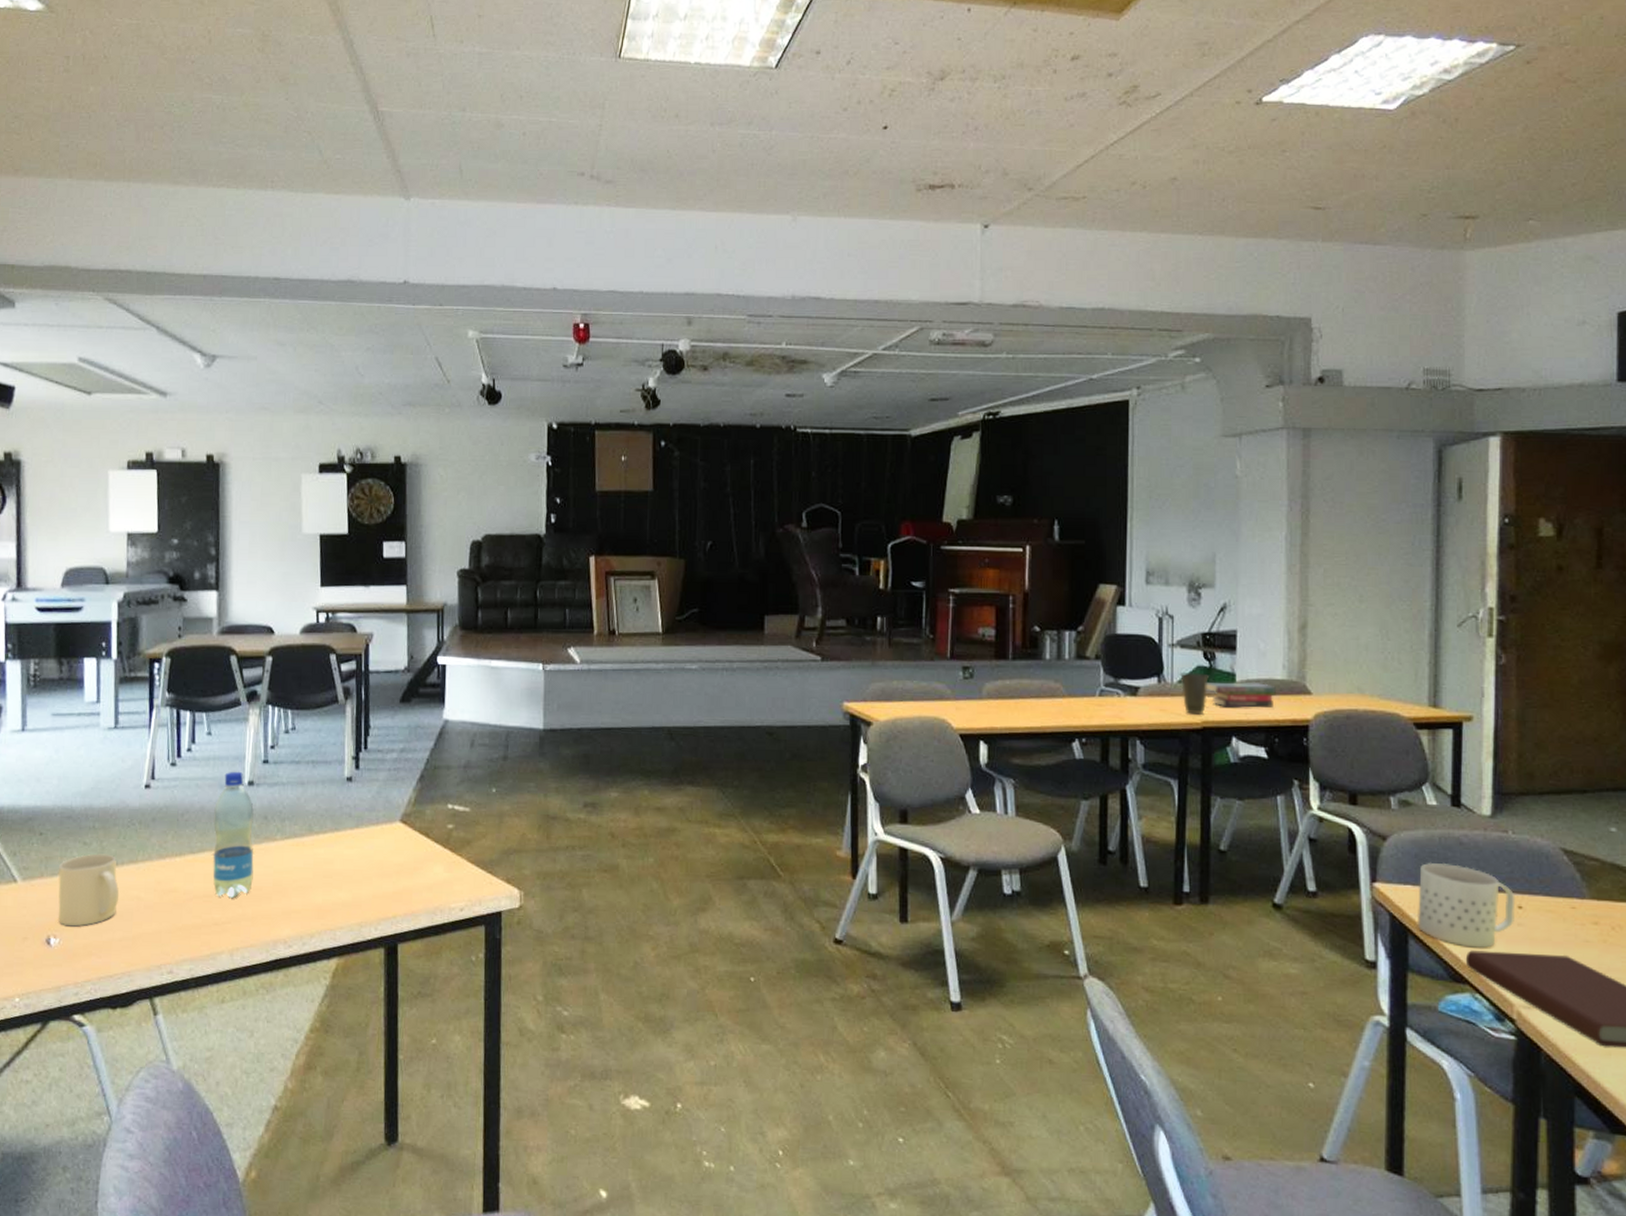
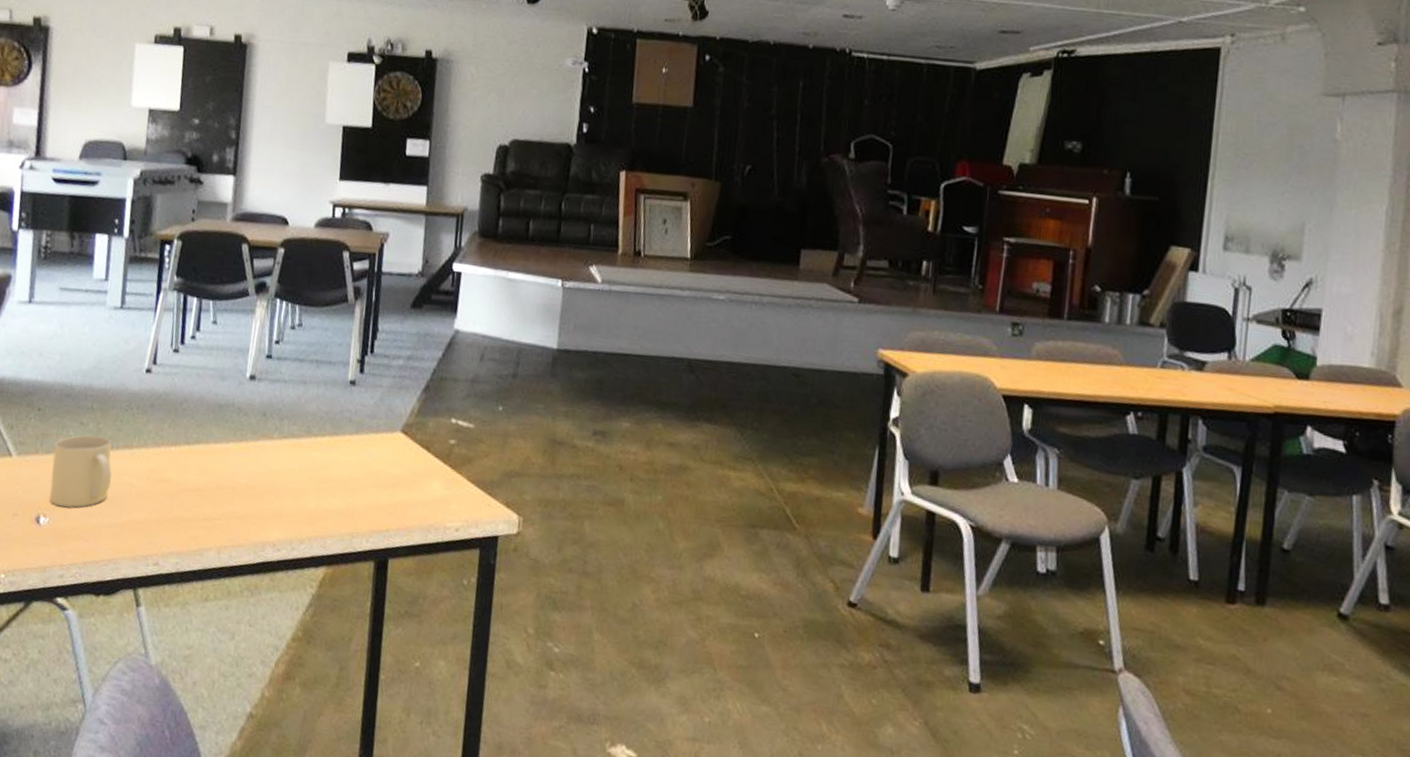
bottle: present [212,771,254,898] -> none [206,363,253,494]
cup: present [1179,672,1210,714] -> none [1252,350,1288,398]
books: present [1206,681,1276,708] -> none [1282,364,1362,398]

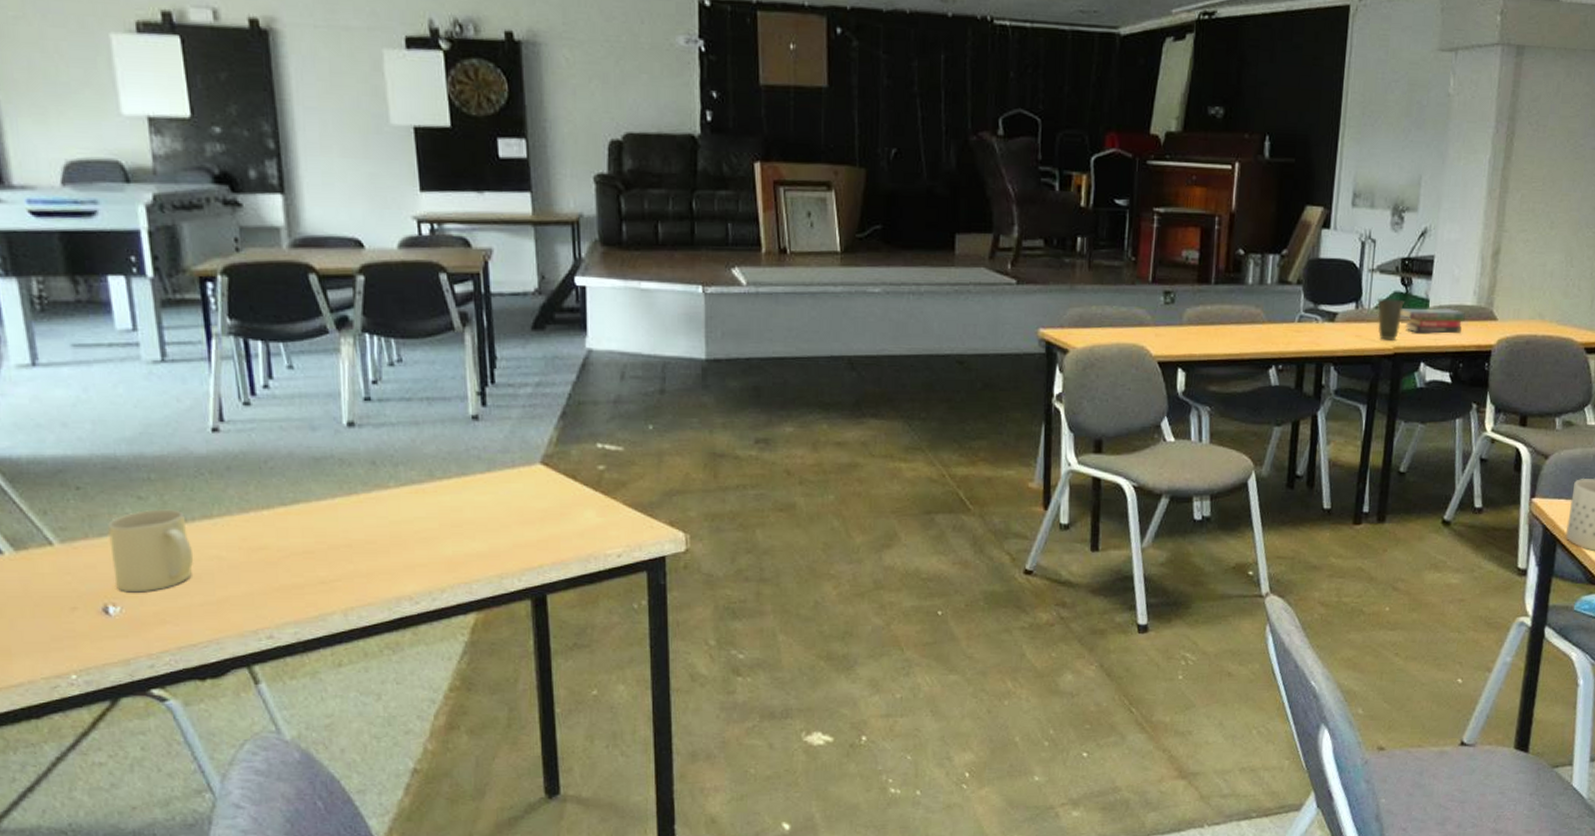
cup: none [1252,350,1288,398] -> present [1376,297,1406,340]
books: none [1282,364,1362,398] -> present [1400,307,1465,334]

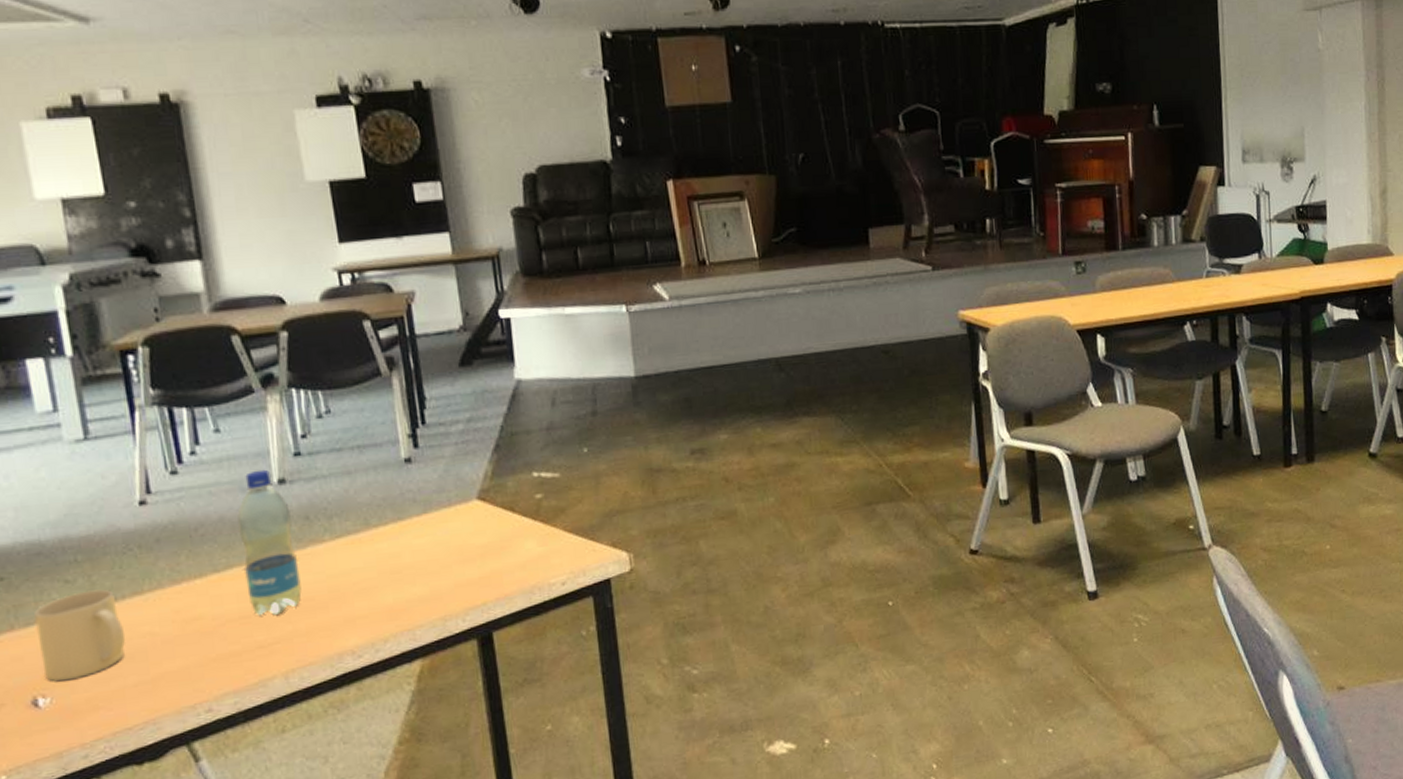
bottle: none [306,410,364,553] -> present [237,469,302,616]
cup: present [1376,297,1406,340] -> none [1277,245,1305,286]
books: present [1400,307,1465,334] -> none [1302,248,1363,276]

